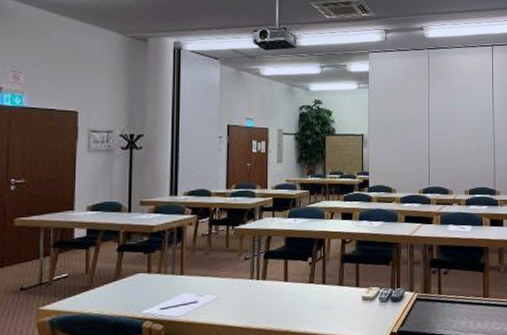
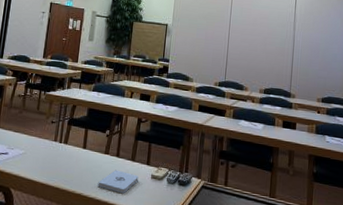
notepad: none [305,298,349,322] -> present [98,170,139,193]

